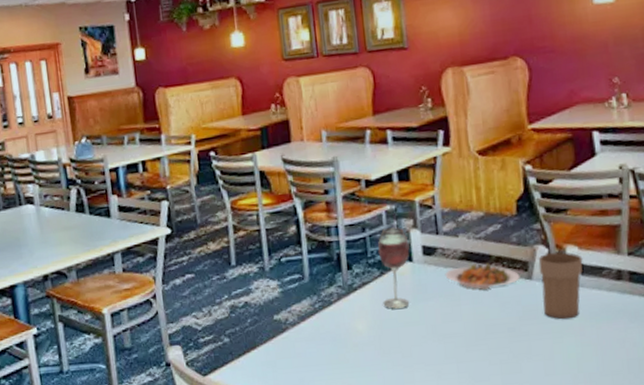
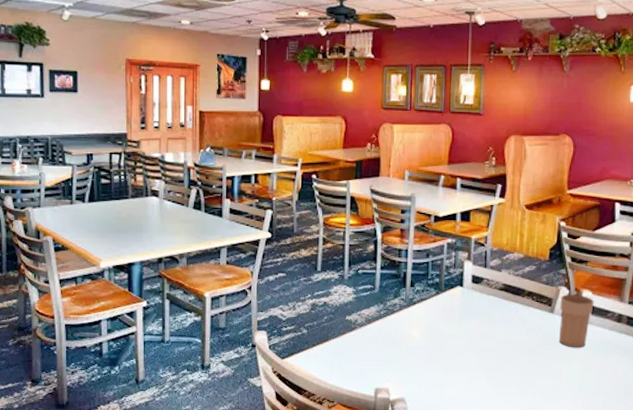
wineglass: present [377,227,410,309] -> none [435,257,462,323]
salad: present [445,262,521,290] -> none [487,295,545,316]

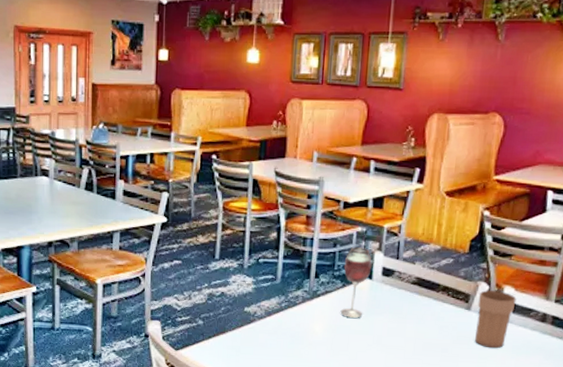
wineglass: none [435,257,462,323] -> present [340,247,372,318]

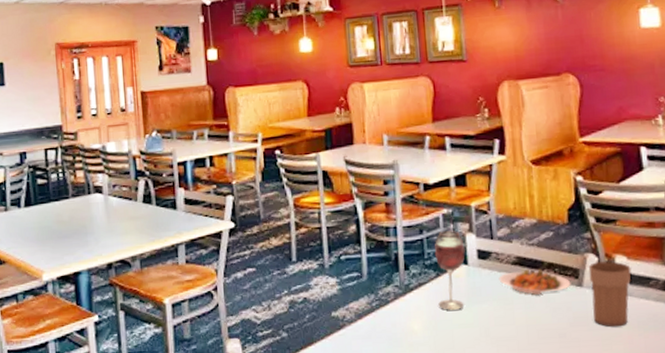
salad: none [397,289,461,313] -> present [498,268,571,295]

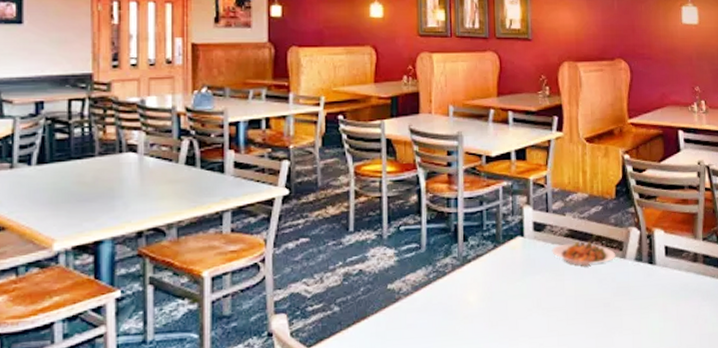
wineglass: present [434,231,465,310] -> none [493,203,522,282]
cup: present [588,261,632,327] -> none [631,235,668,296]

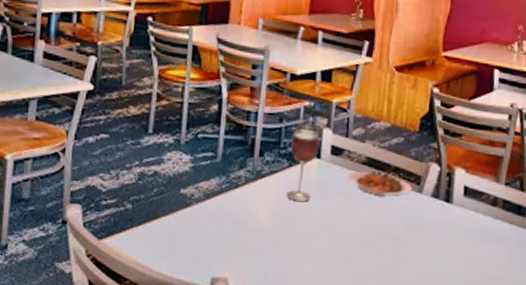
wineglass: none [493,203,522,282] -> present [286,123,320,201]

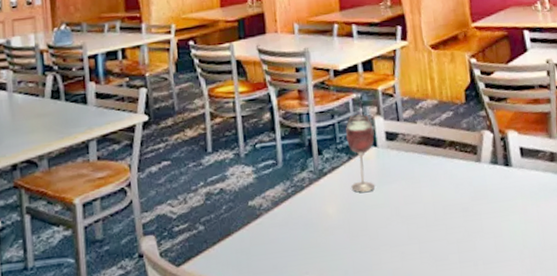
salad: present [347,170,413,196] -> none [406,147,471,172]

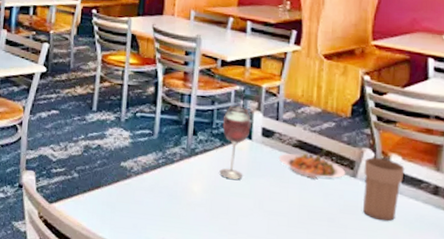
salad: none [406,147,471,172] -> present [278,153,346,178]
cup: none [485,137,522,199] -> present [362,157,405,221]

